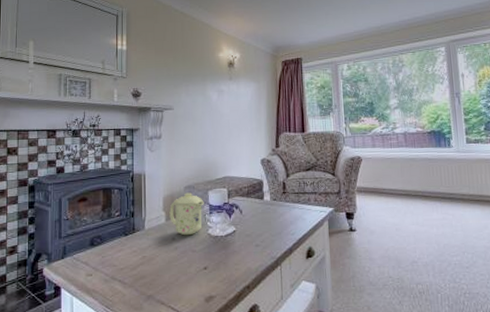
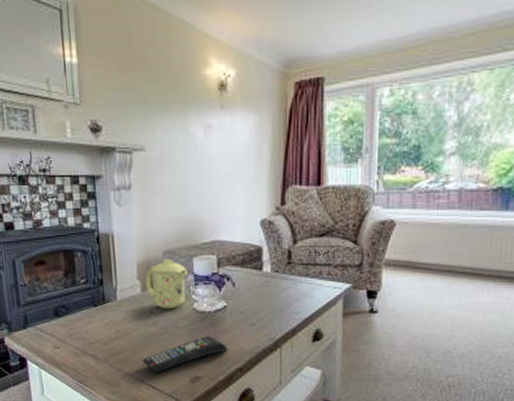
remote control: none [164,258,237,295] -> present [142,336,228,374]

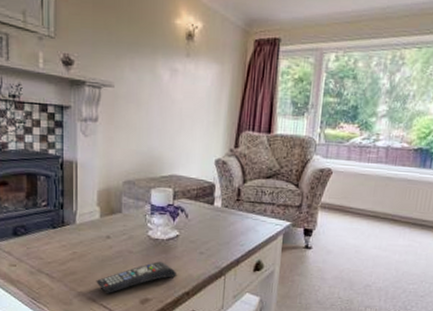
mug: present [145,259,188,310] -> none [105,188,146,236]

